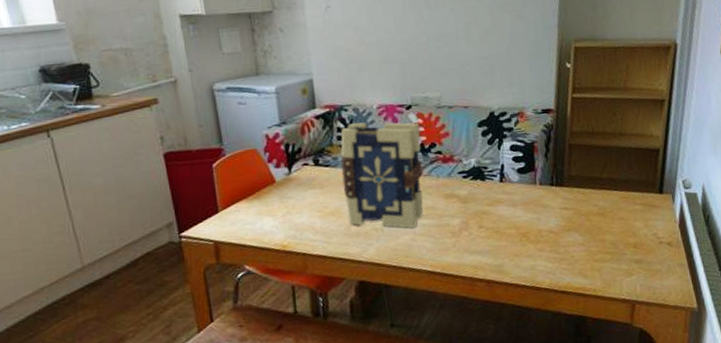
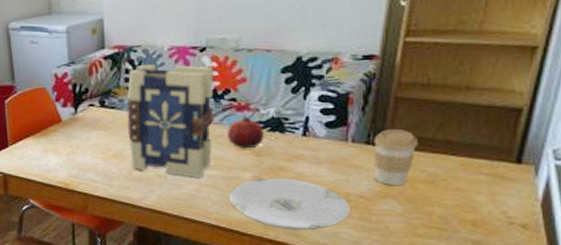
fruit: none [436,167,468,197] -> present [228,116,264,148]
plate: none [441,221,543,268] -> present [229,178,350,230]
coffee cup: none [556,171,590,220] -> present [374,128,418,186]

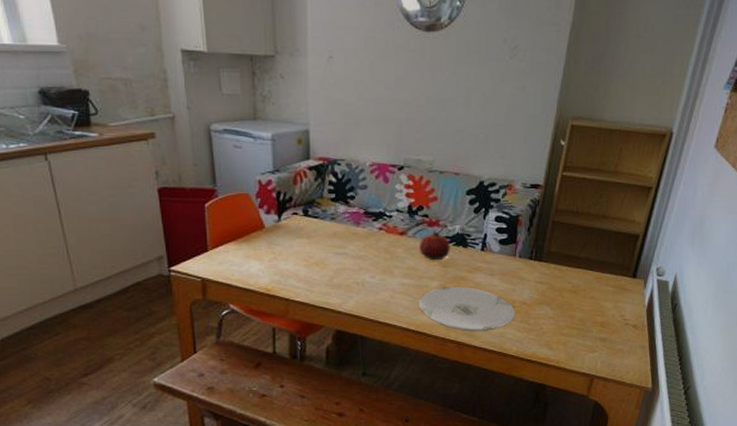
book: present [127,64,214,179] -> none [329,177,410,286]
coffee cup: present [374,128,418,186] -> none [534,247,567,295]

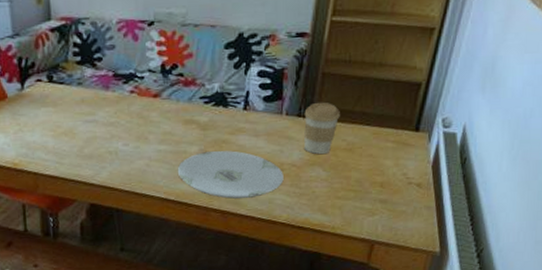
fruit: present [420,231,450,259] -> none [176,91,209,123]
coffee cup: none [534,247,567,295] -> present [304,102,340,155]

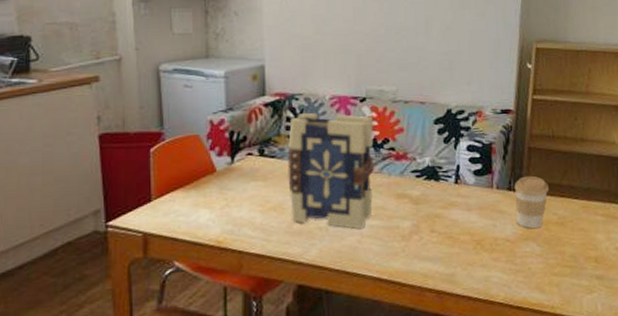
book: none [76,37,163,154] -> present [287,112,375,230]
plate: present [177,150,284,199] -> none [390,225,499,277]

